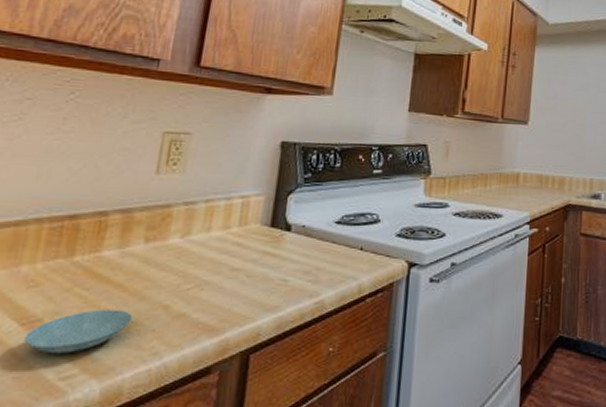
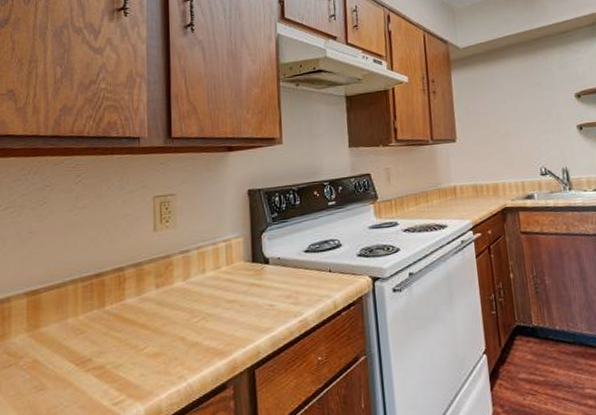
saucer: present [24,309,133,354] -> none [81,344,158,386]

